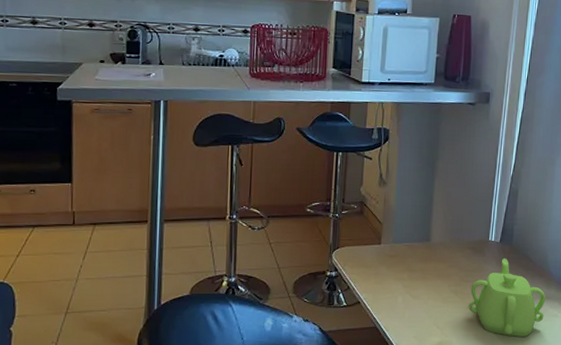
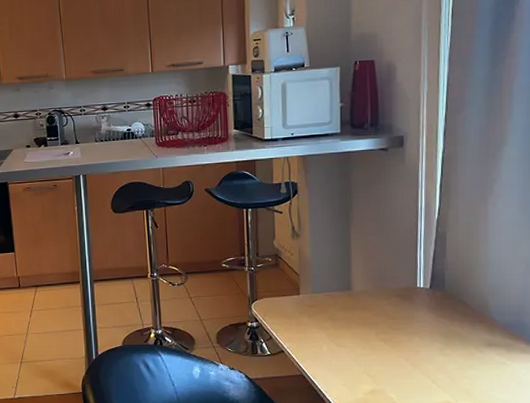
teapot: present [468,258,546,338] -> none [400,304,491,386]

